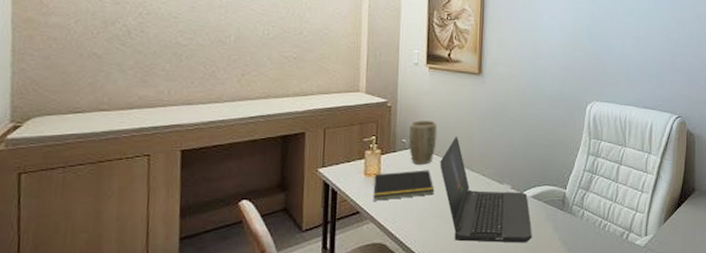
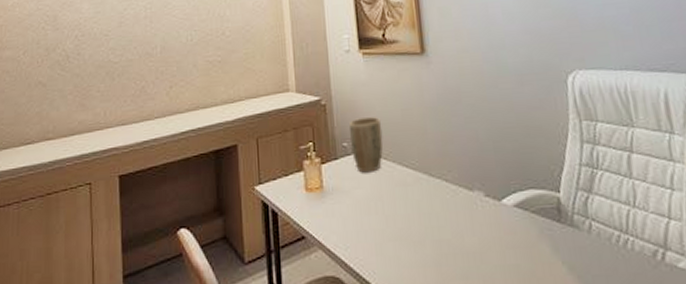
notepad: present [373,170,435,201] -> none [316,178,389,222]
laptop computer: present [440,135,532,243] -> none [390,132,524,272]

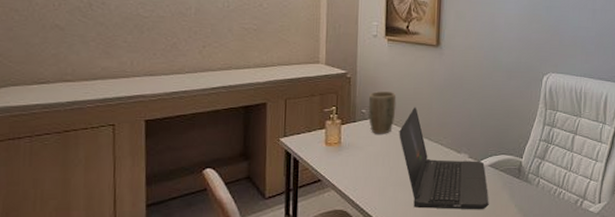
laptop computer: none [390,132,524,272] -> present [399,106,489,210]

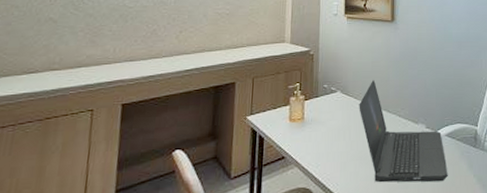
plant pot: present [368,91,397,134] -> none [329,66,356,108]

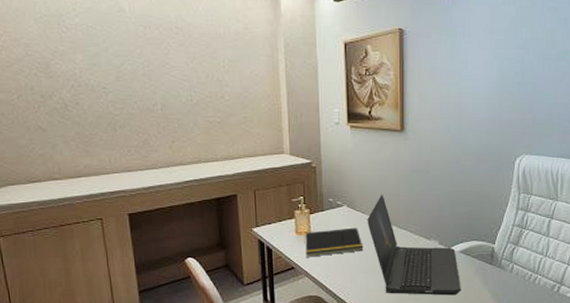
notepad: none [297,113,355,145] -> present [305,227,363,257]

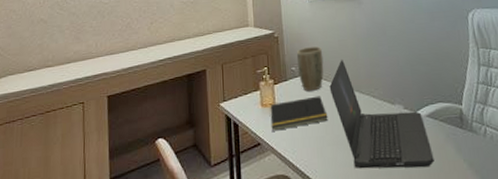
plant pot: none [334,180,363,222] -> present [296,46,324,91]

